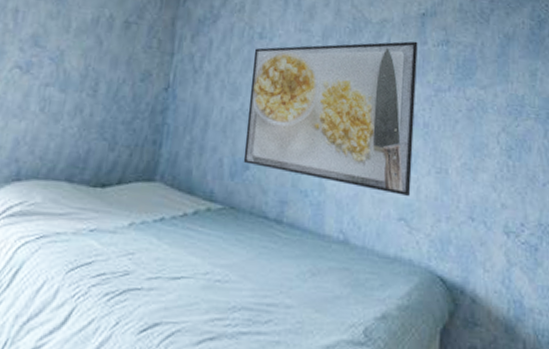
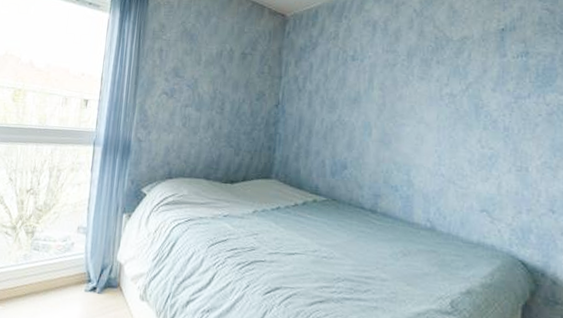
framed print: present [243,41,418,197] -> none [342,54,498,192]

